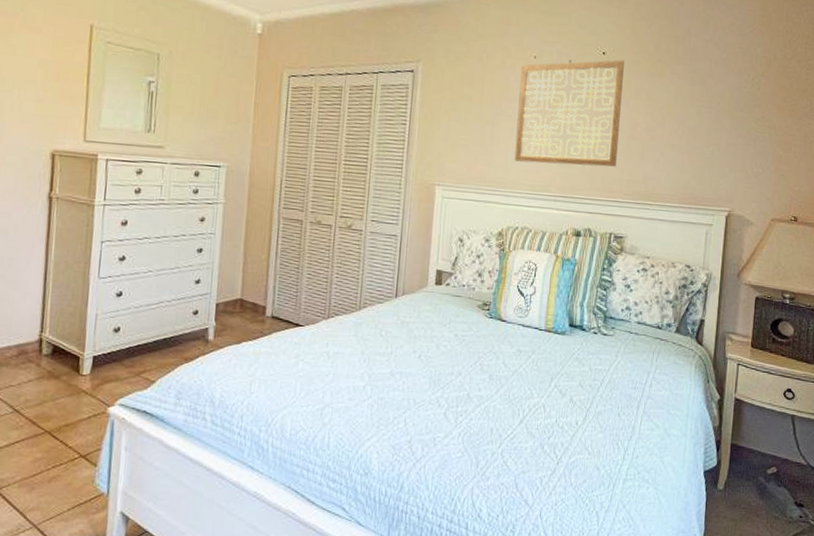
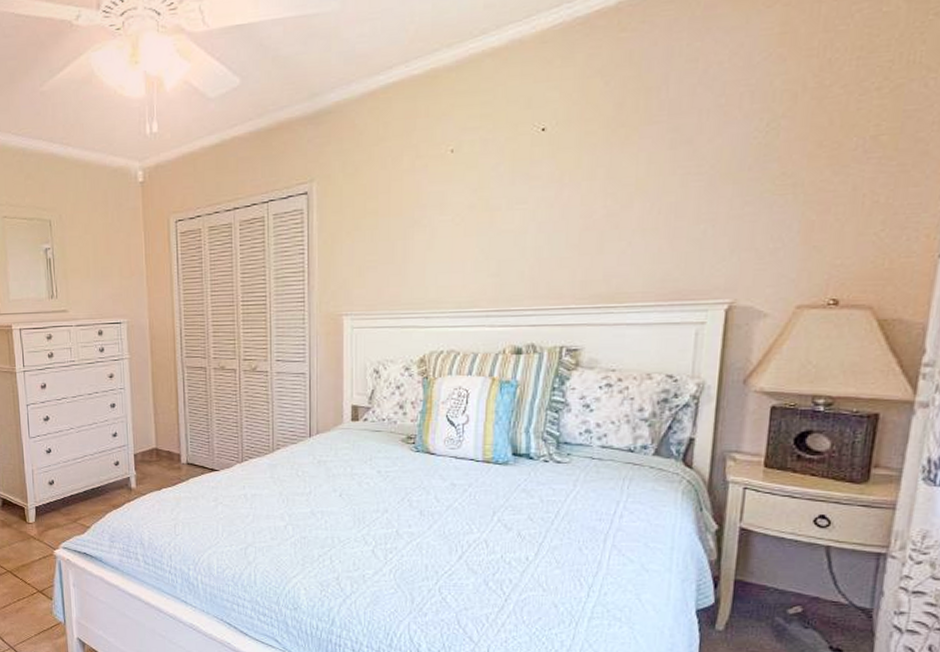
wall art: present [514,59,624,167] -> none [433,133,572,277]

